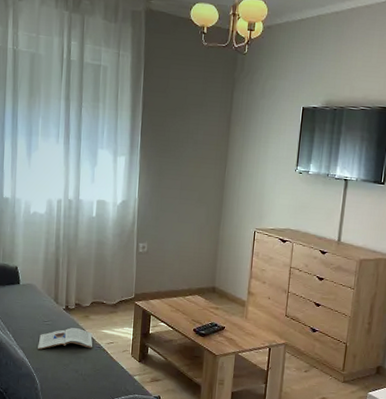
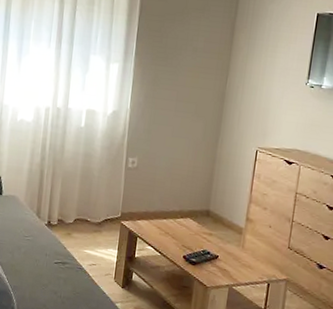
magazine: present [38,328,93,349] -> none [17,245,74,269]

